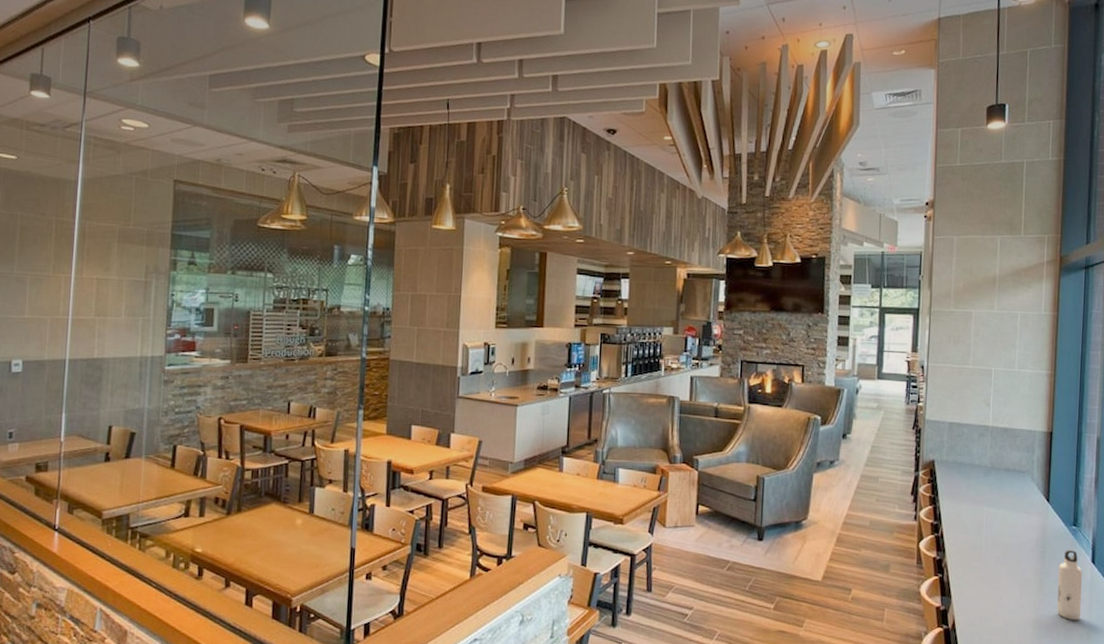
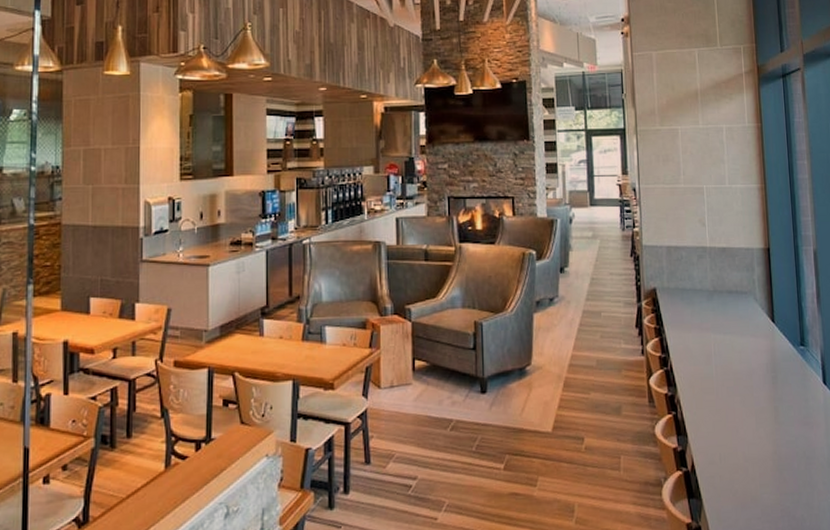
water bottle: present [1056,550,1083,621] -> none [791,372,819,449]

